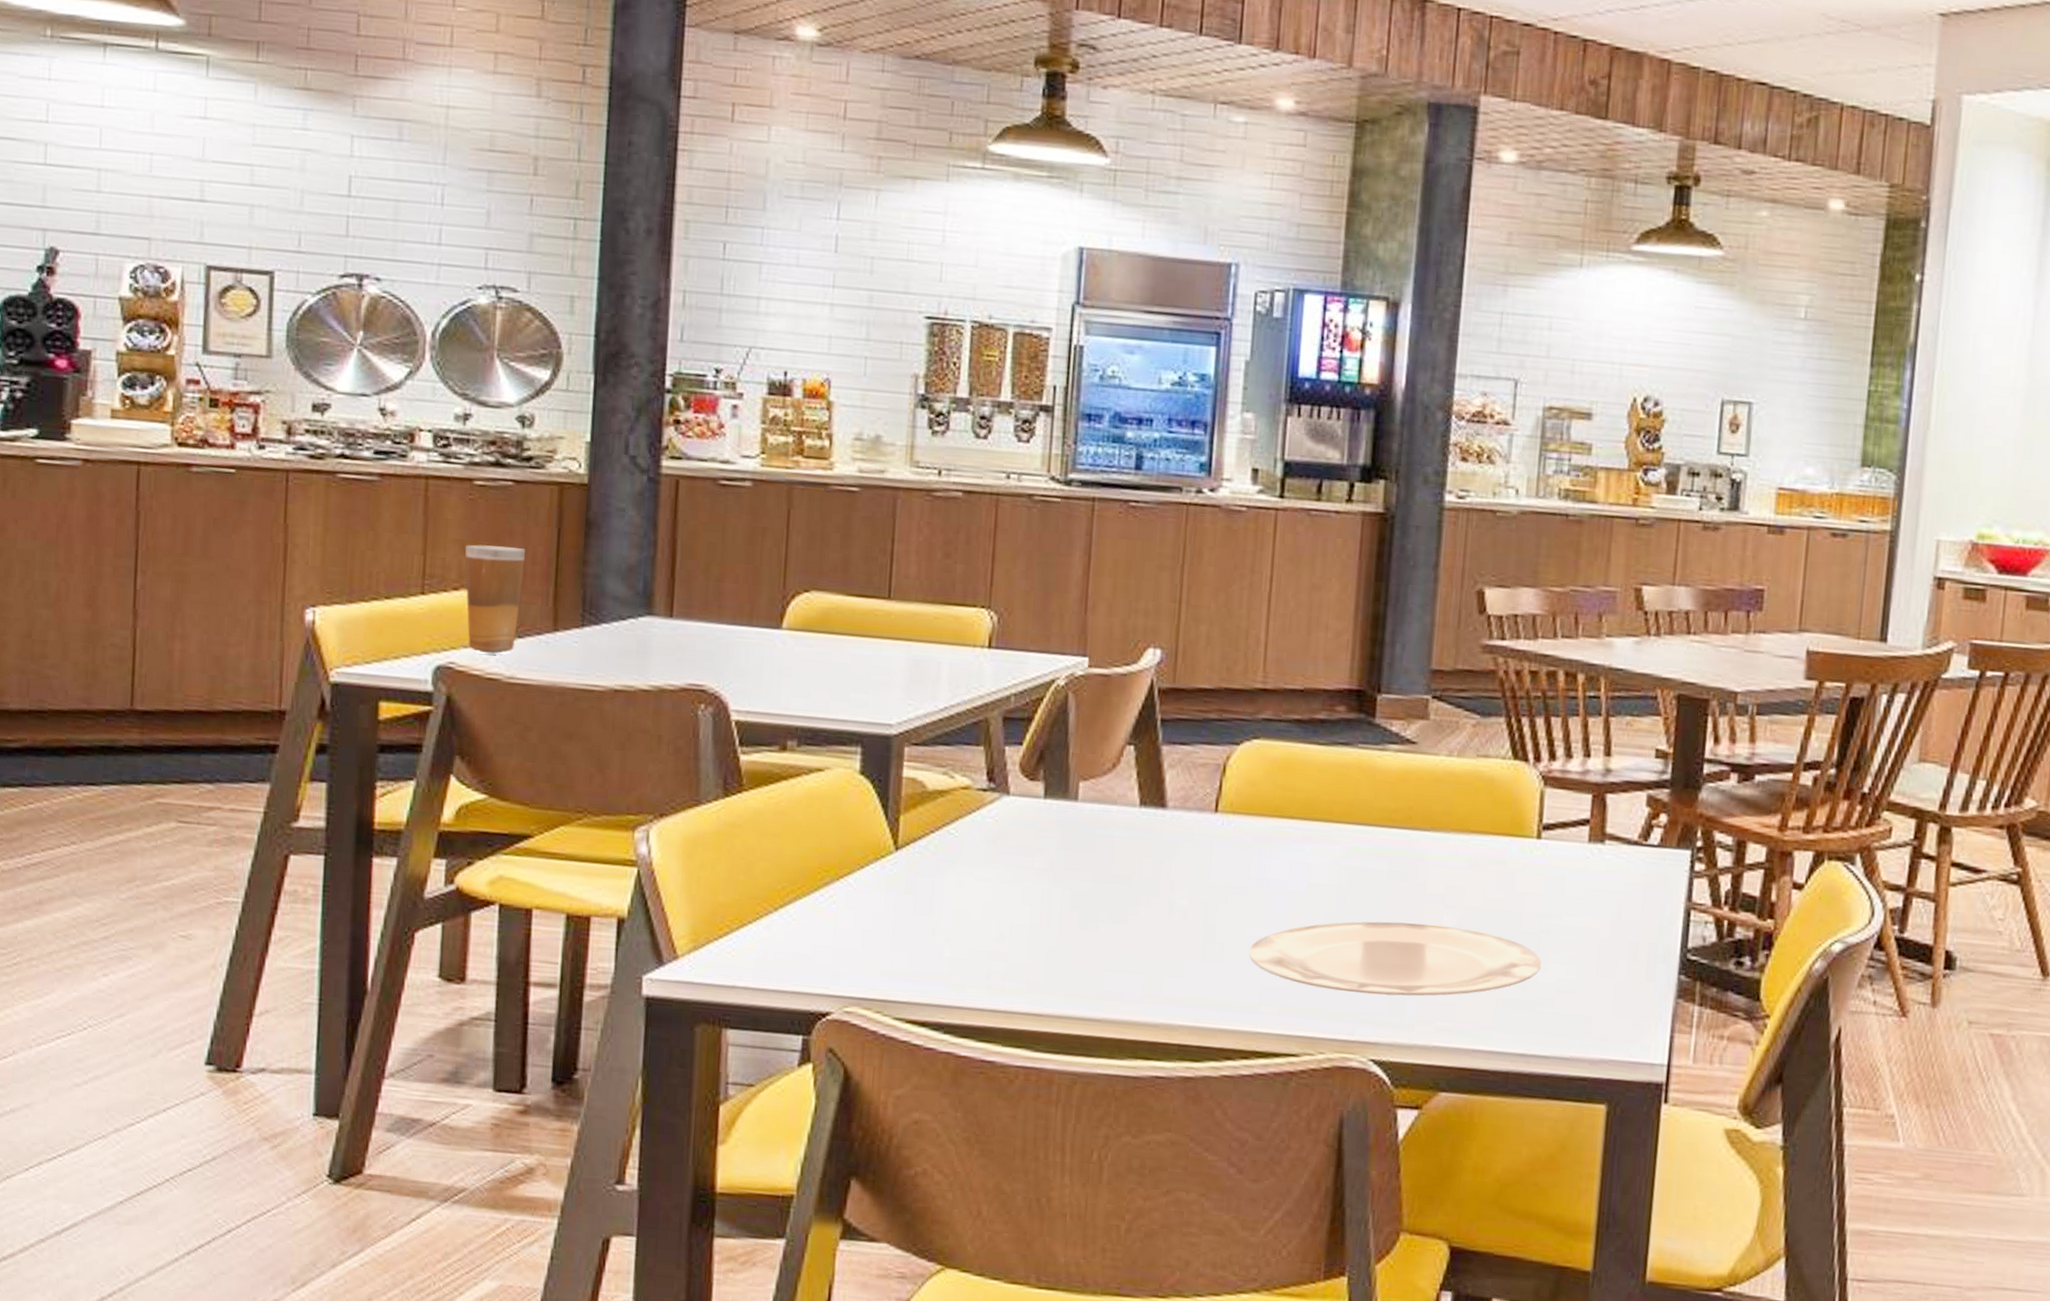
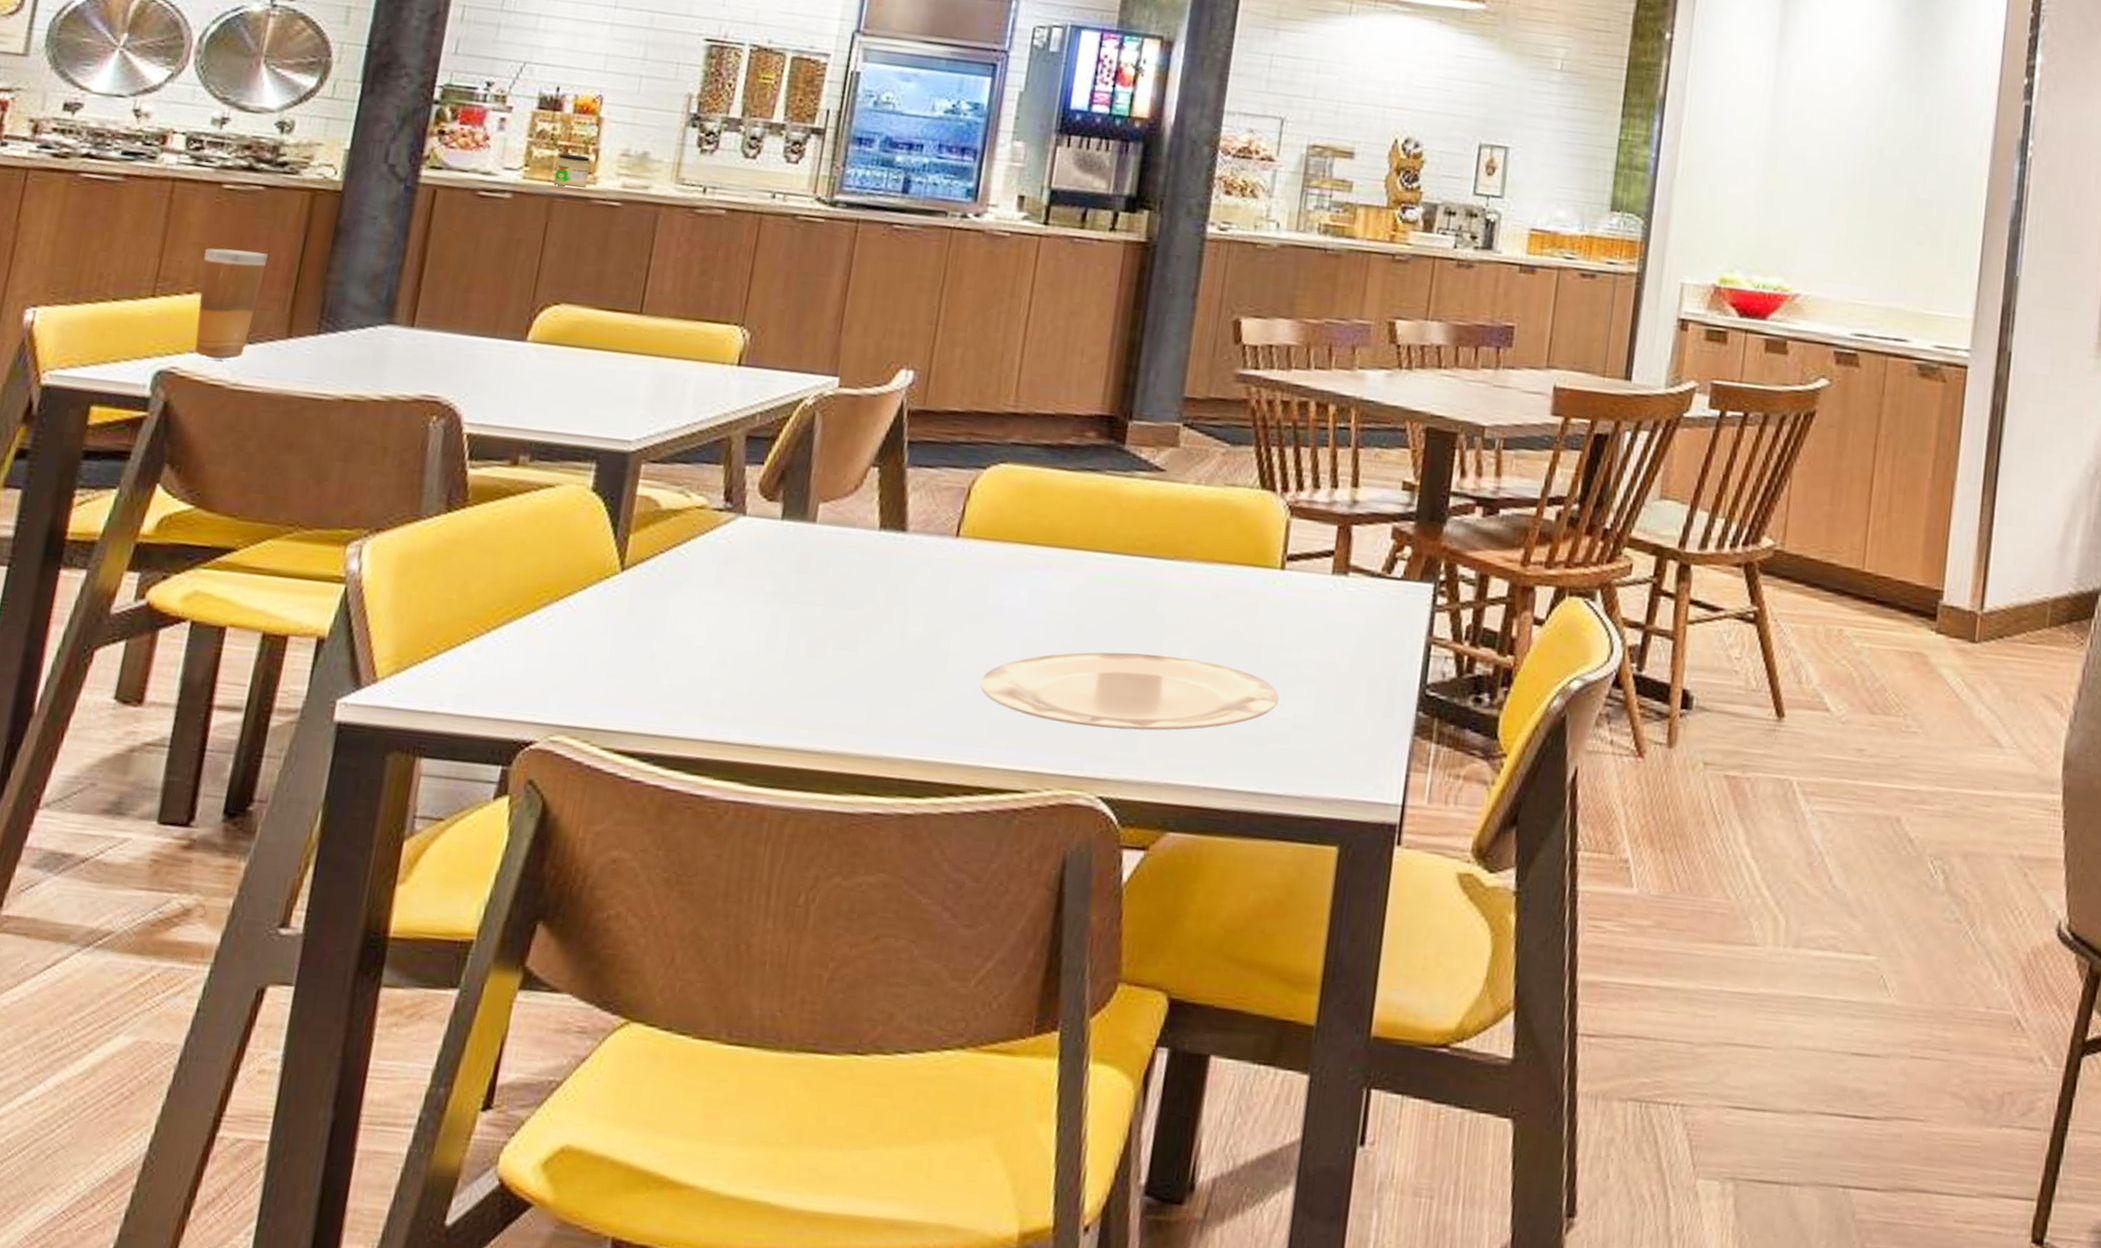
jar: none [790,439,825,476] -> present [553,153,590,190]

